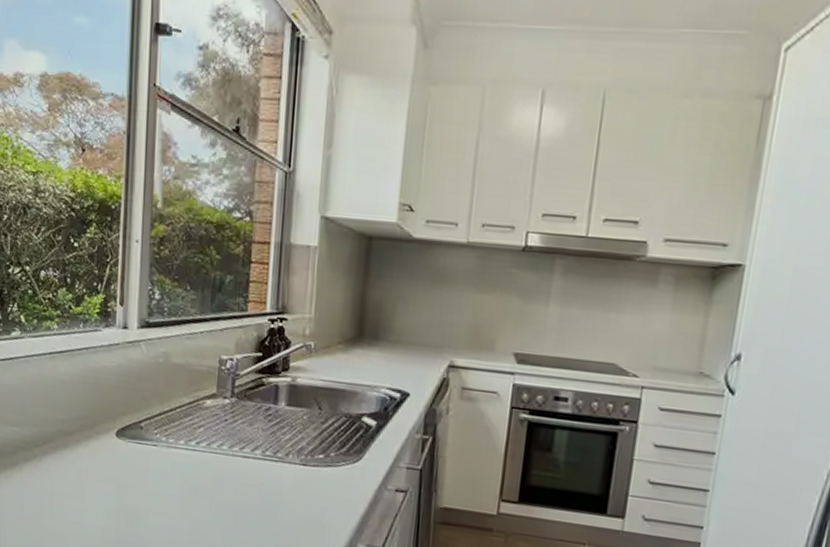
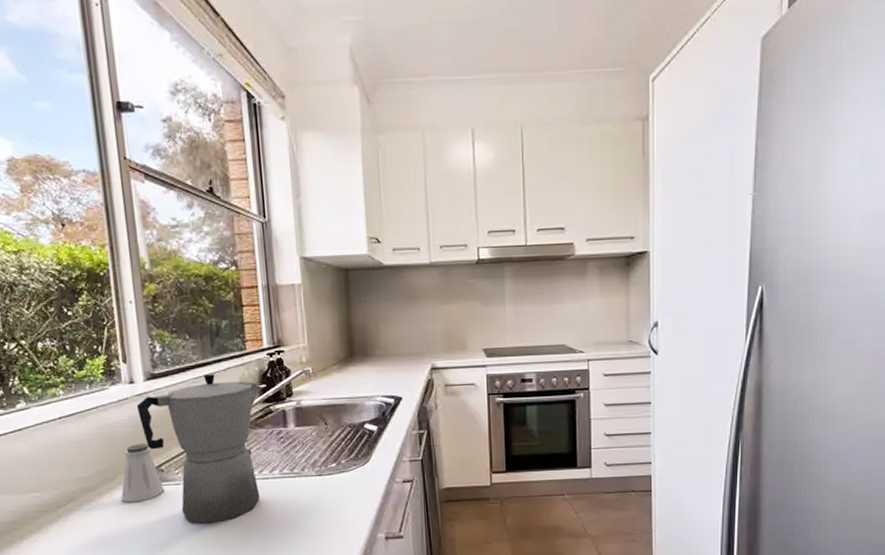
saltshaker: none [97,394,141,457] -> present [121,444,165,503]
moka pot: none [126,331,258,496] -> present [136,374,262,525]

